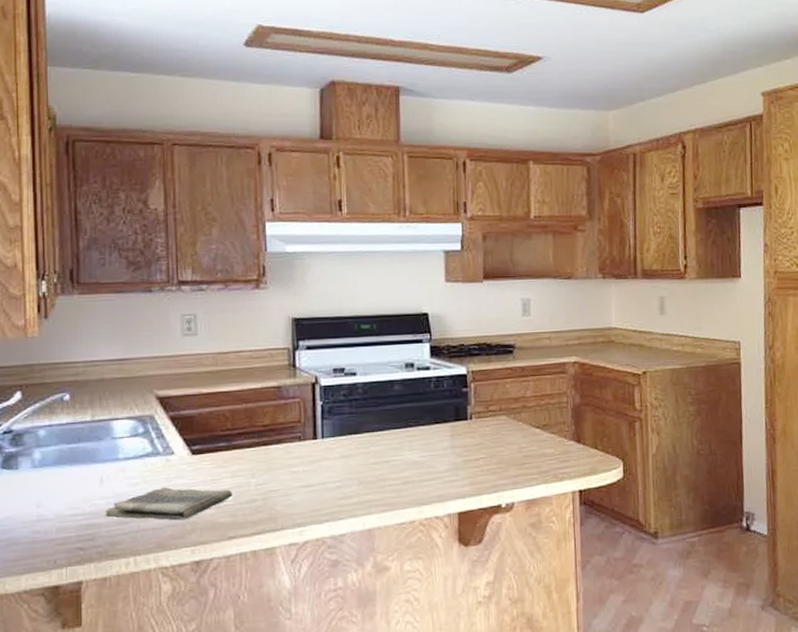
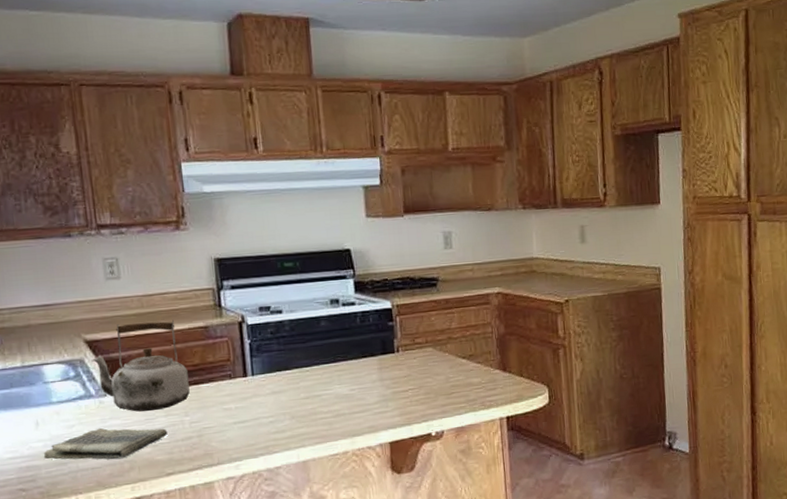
kettle: none [161,378,258,472] -> present [91,319,190,412]

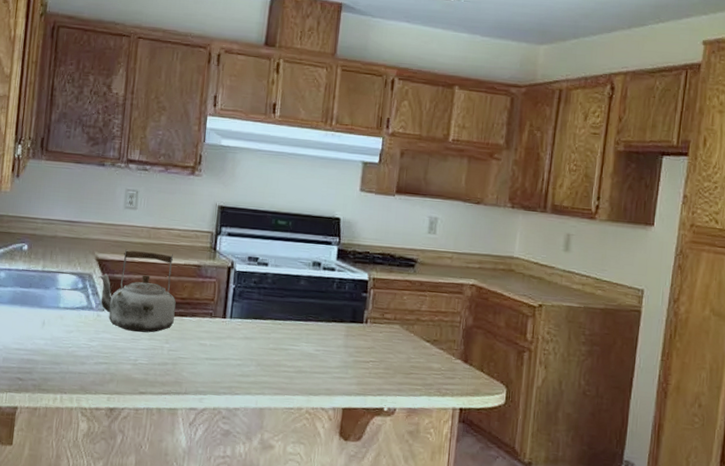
dish towel: present [43,427,168,460] -> none [42,338,148,370]

